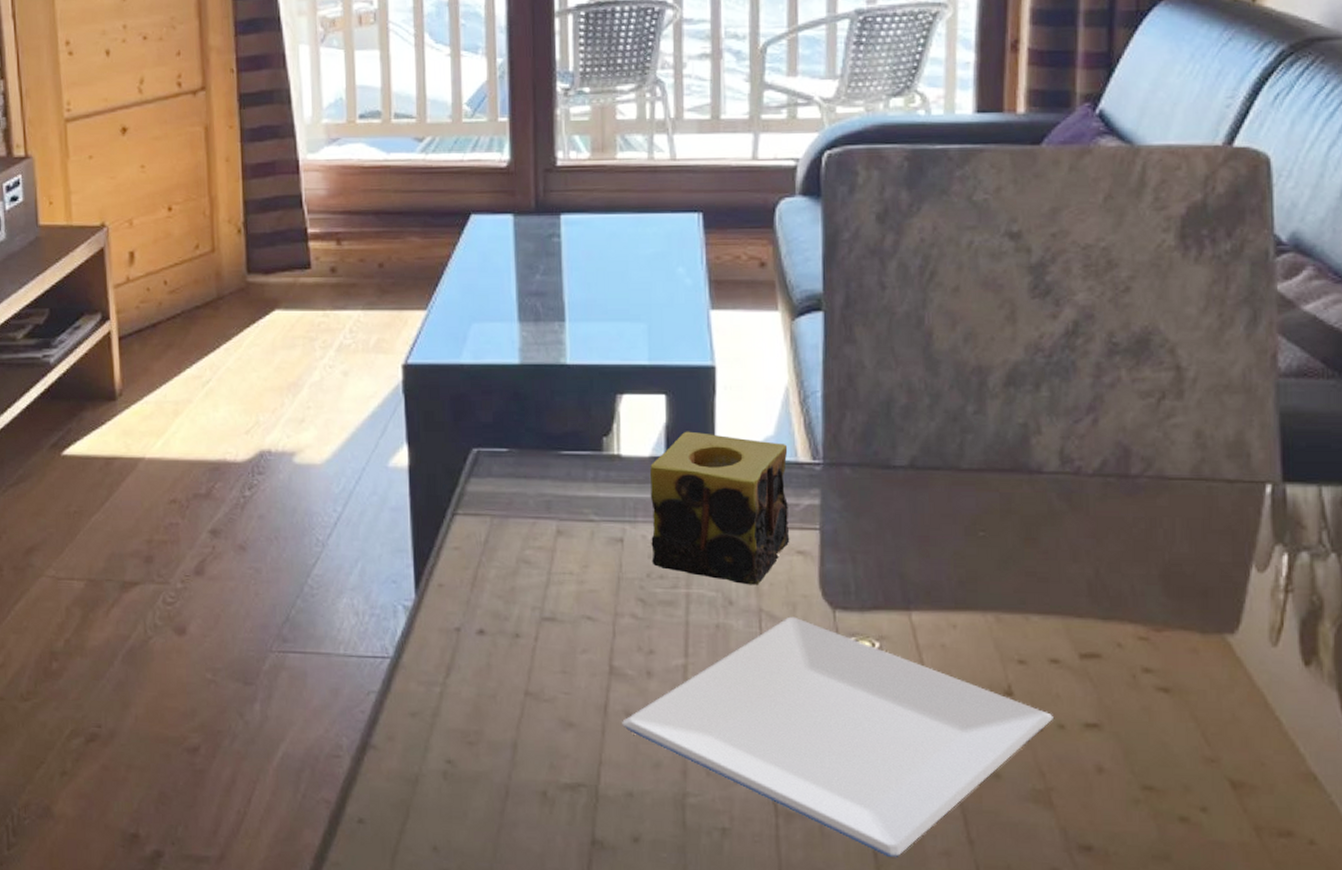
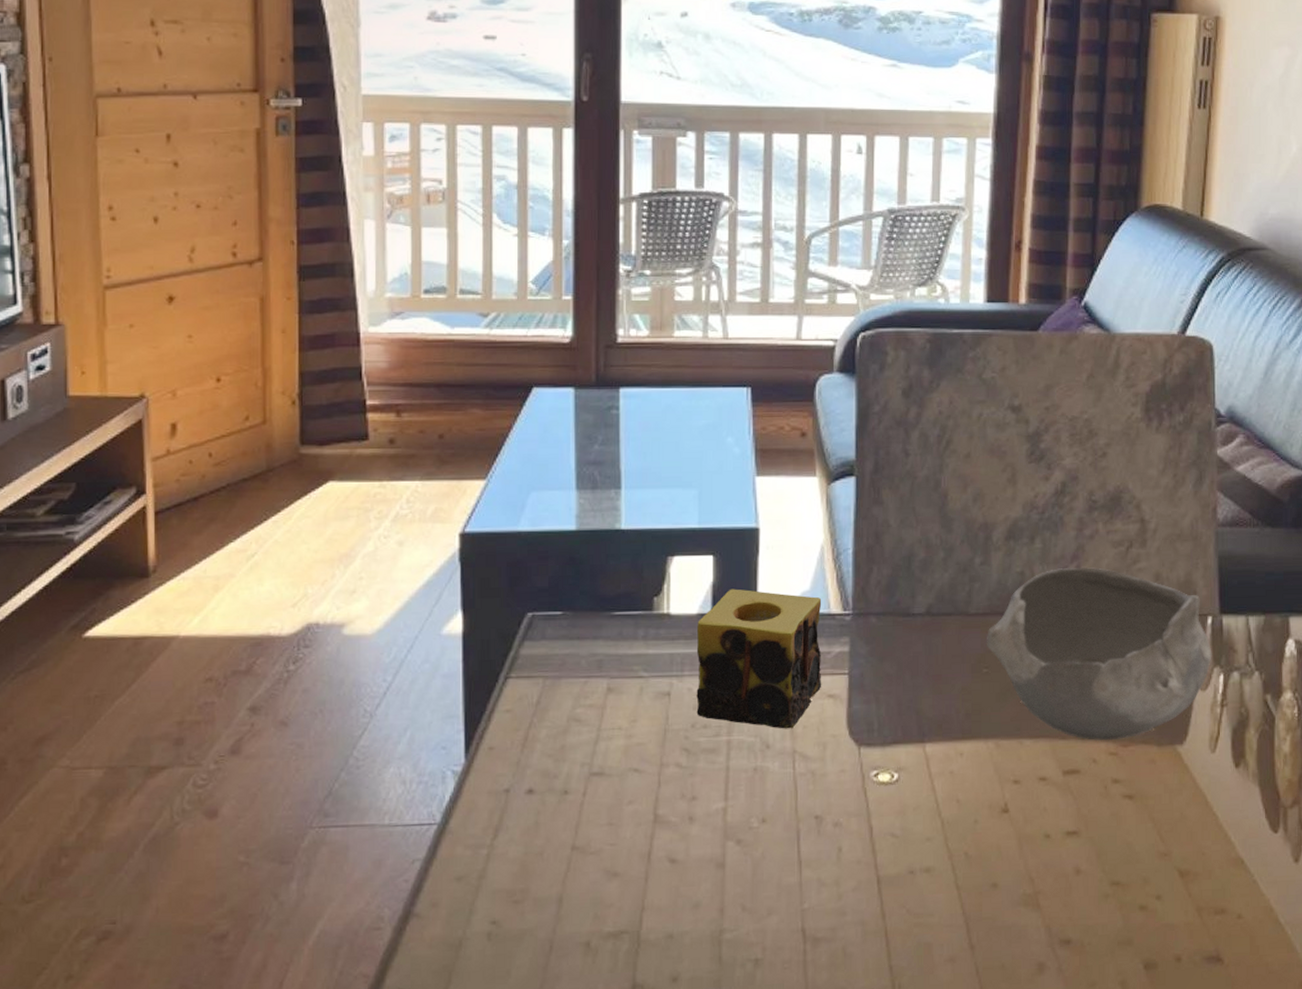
plate: present [622,616,1053,857] -> none [664,755,1041,969]
bowl: none [982,421,1272,623] -> present [986,567,1212,741]

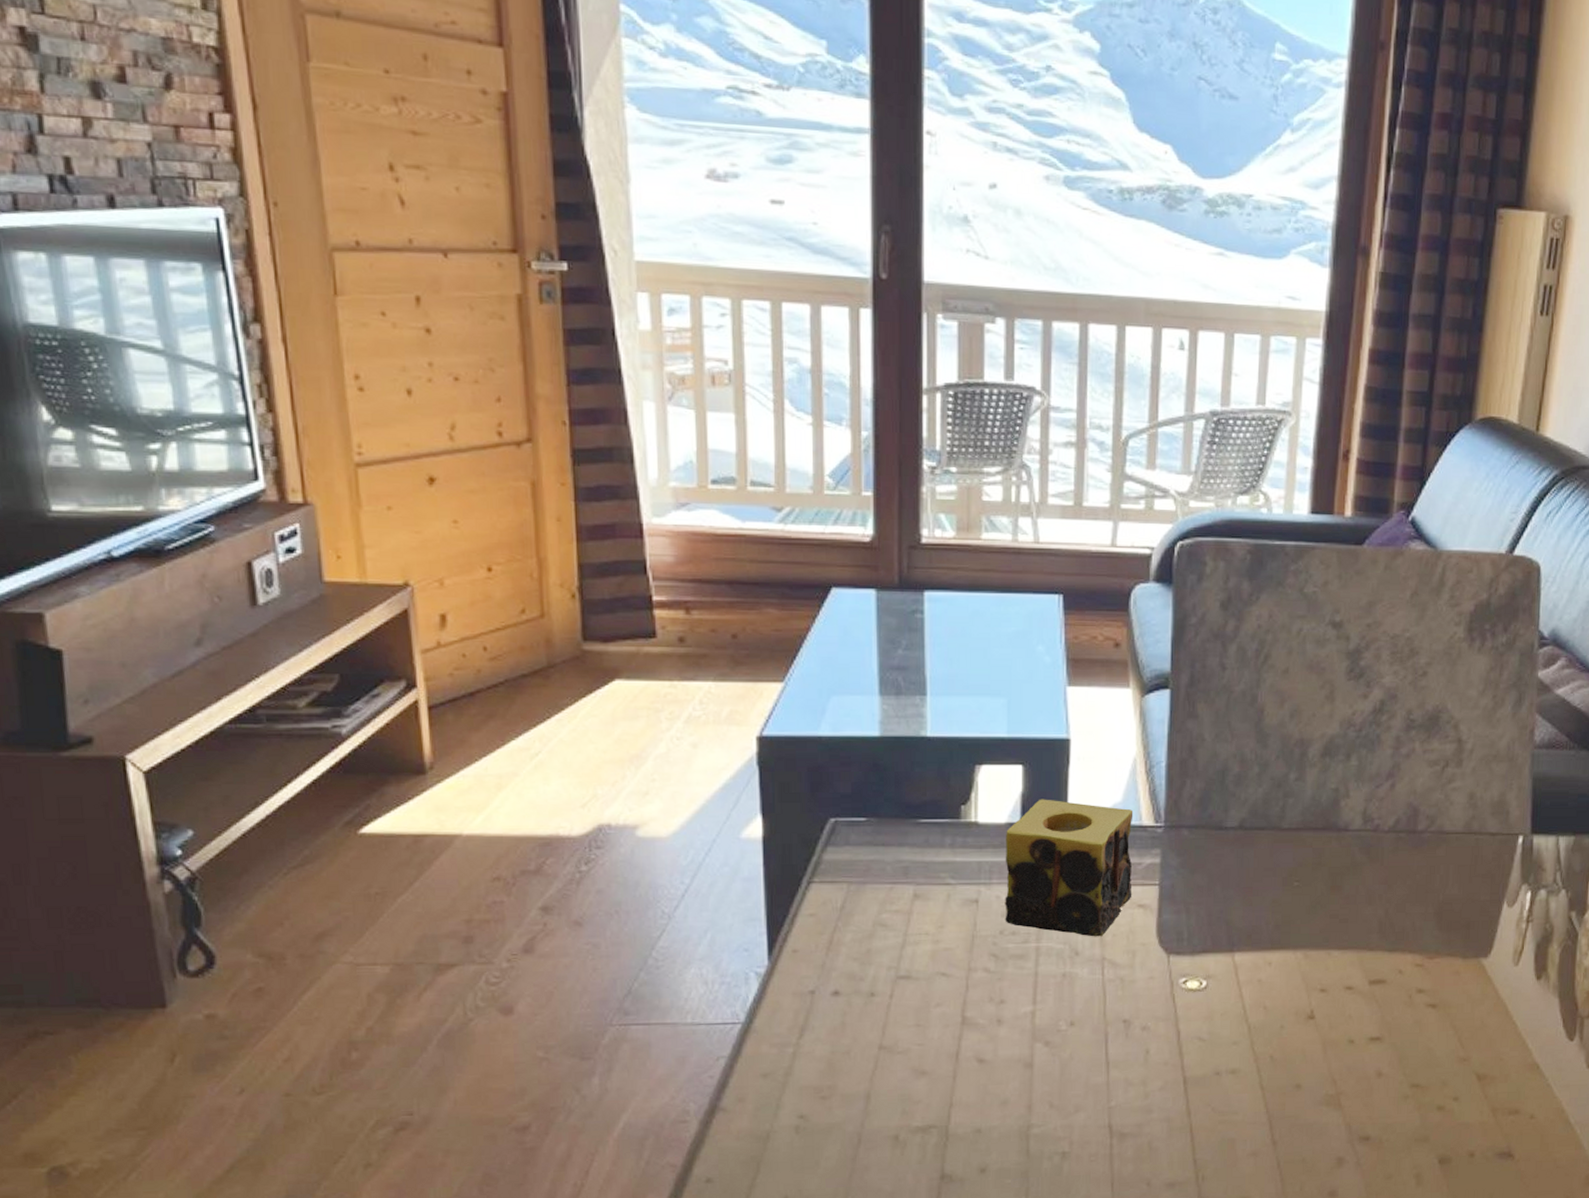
bowl: present [986,567,1212,741] -> none [1298,786,1521,953]

